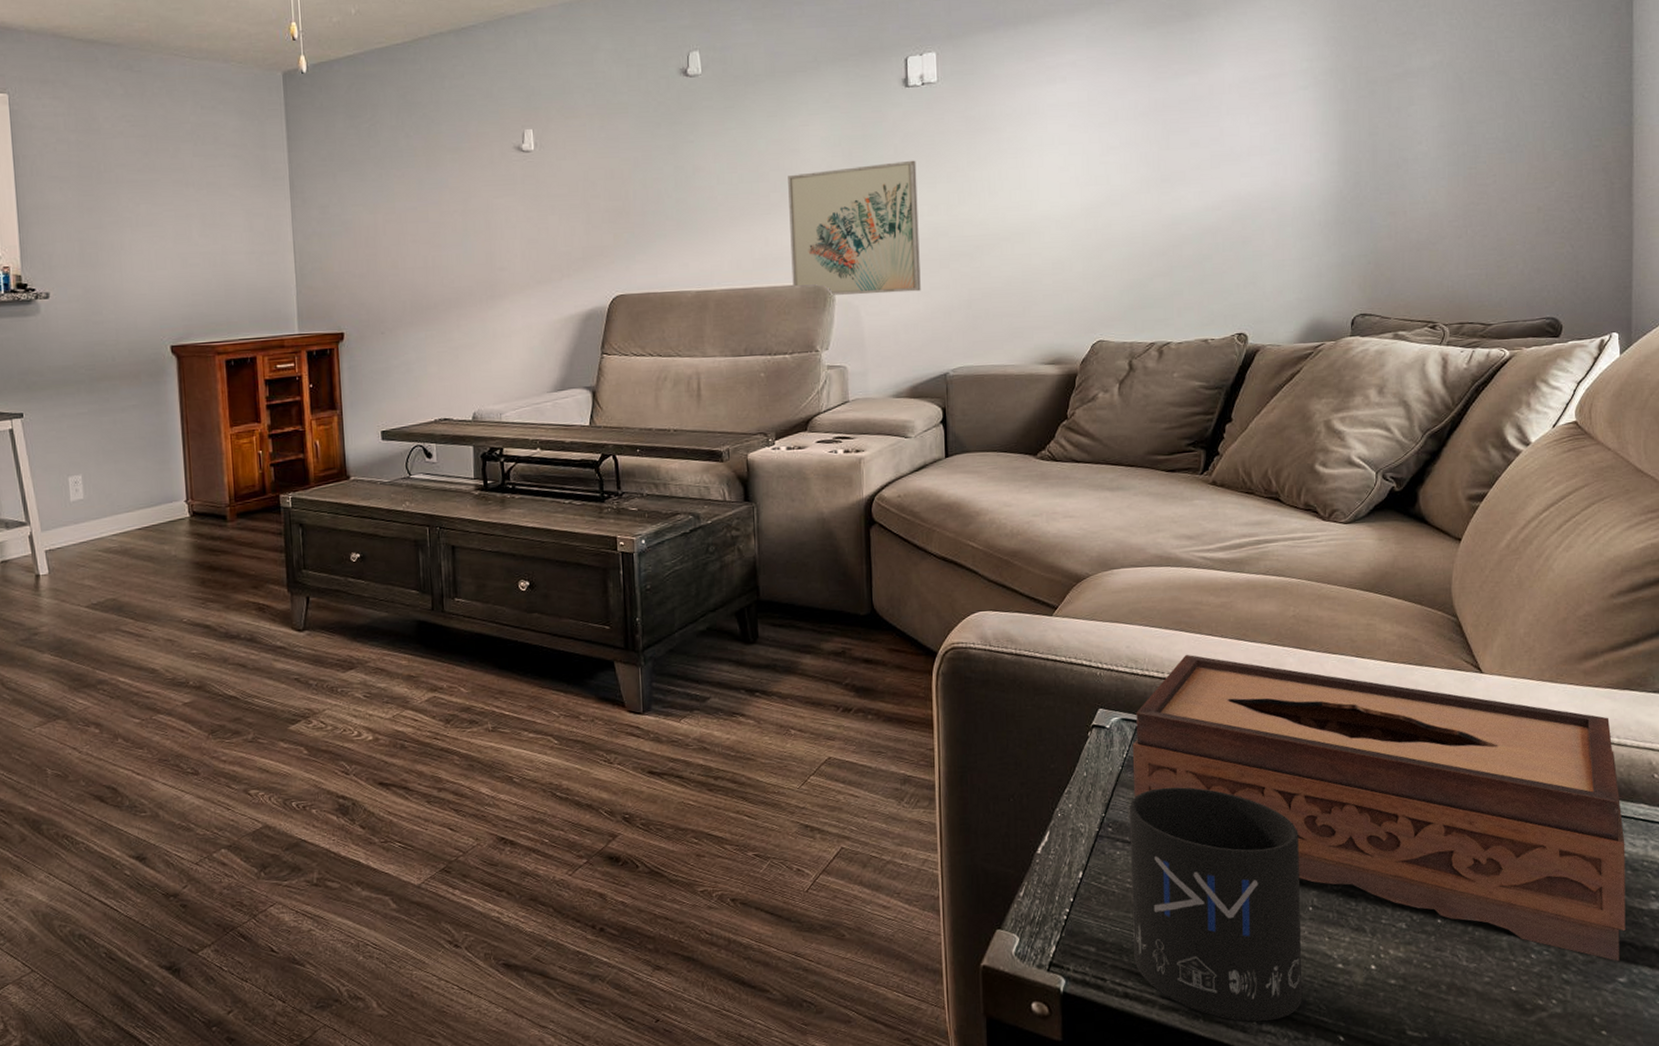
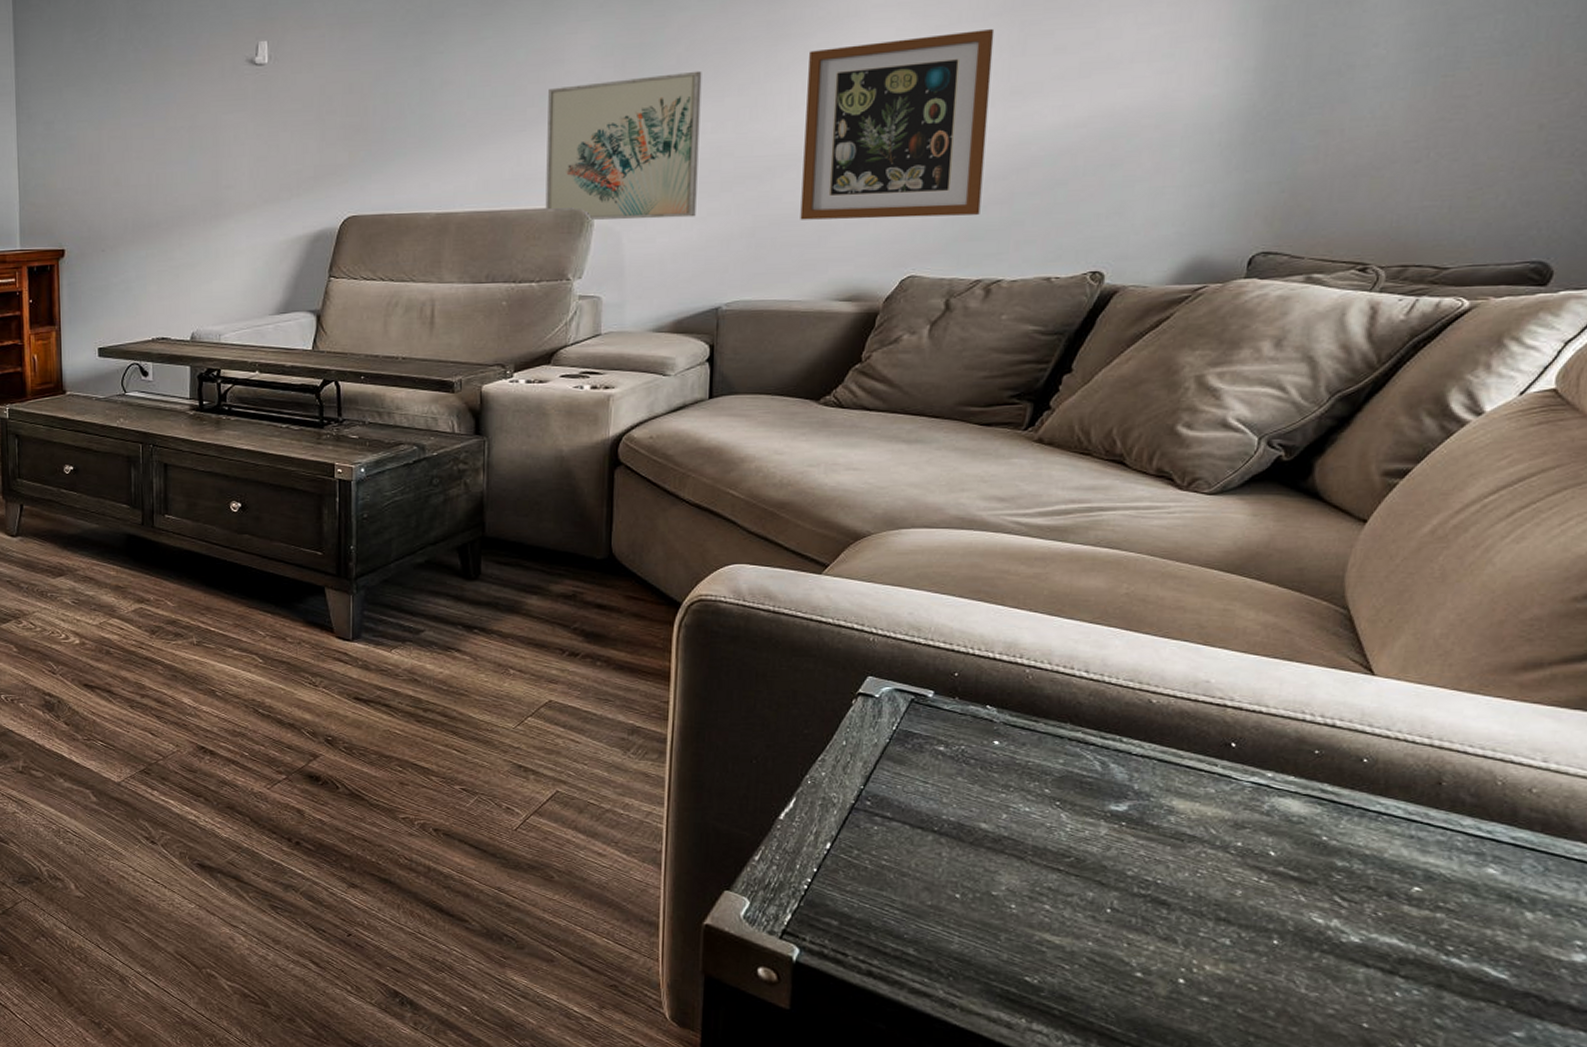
wall art: none [1002,126,1148,293] -> present [800,29,995,220]
mug: present [1129,786,1303,1022] -> none [883,765,1103,1021]
tissue box: present [1132,654,1626,961] -> none [900,626,1549,1013]

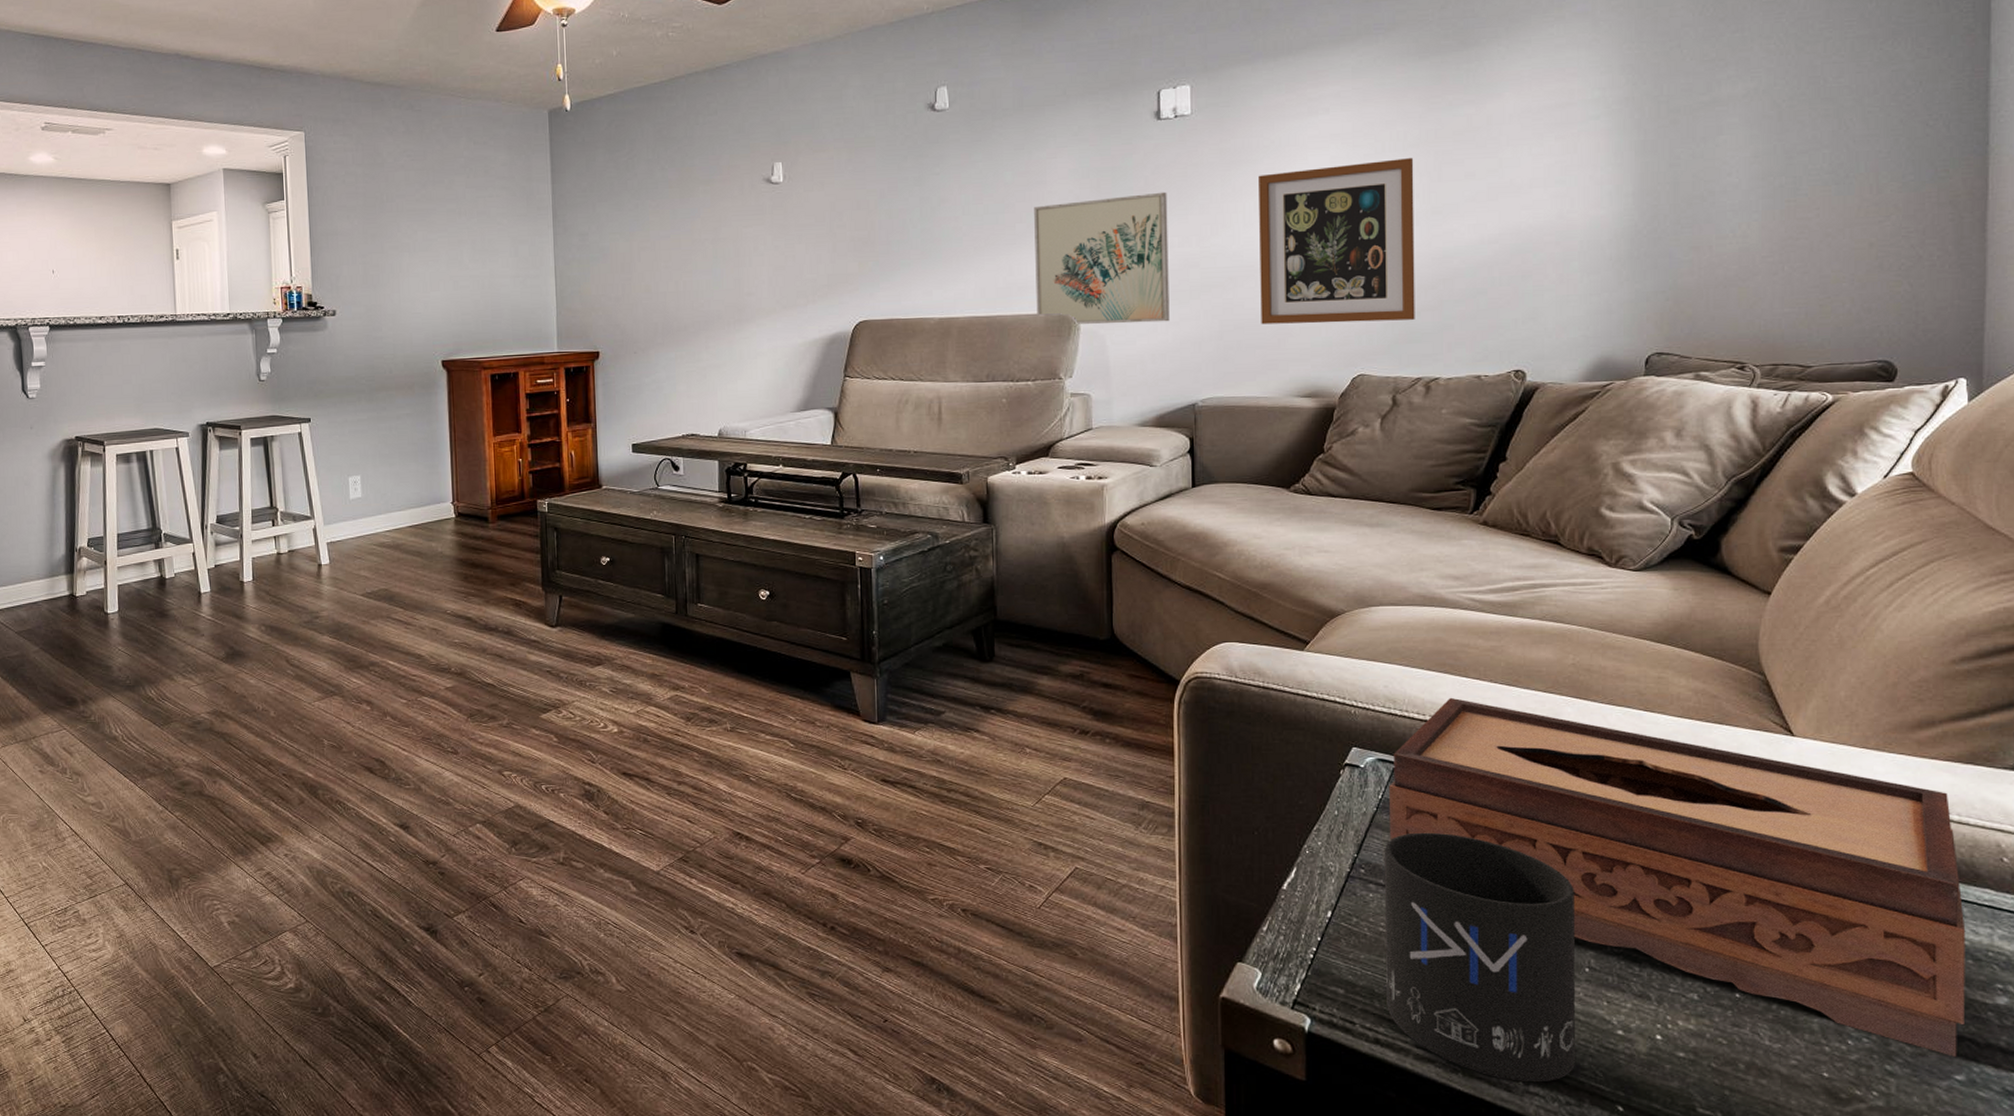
mug: none [883,765,1103,1021] -> present [1384,832,1576,1083]
tissue box: none [900,626,1549,1013] -> present [1388,697,1966,1057]

